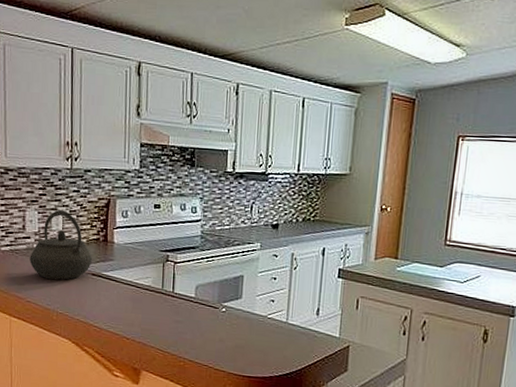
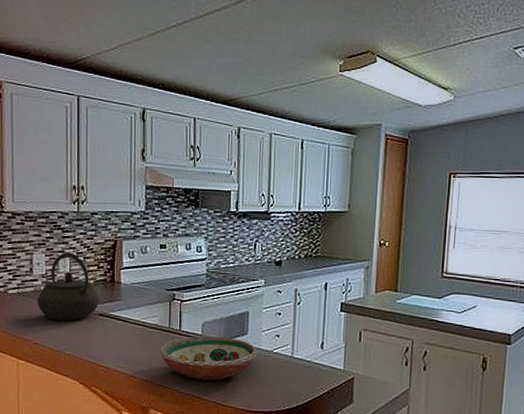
decorative bowl: none [152,298,252,344] -> present [159,335,258,381]

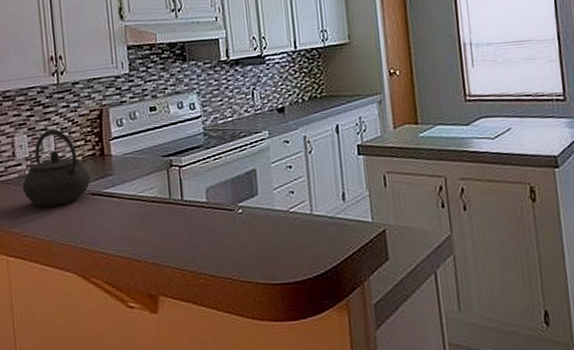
decorative bowl: present [159,335,258,381] -> none [162,201,272,255]

